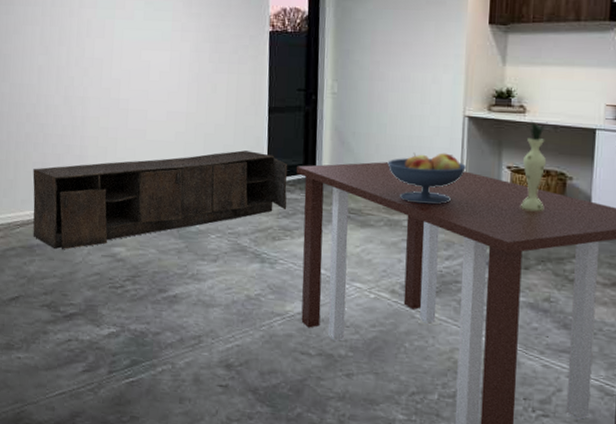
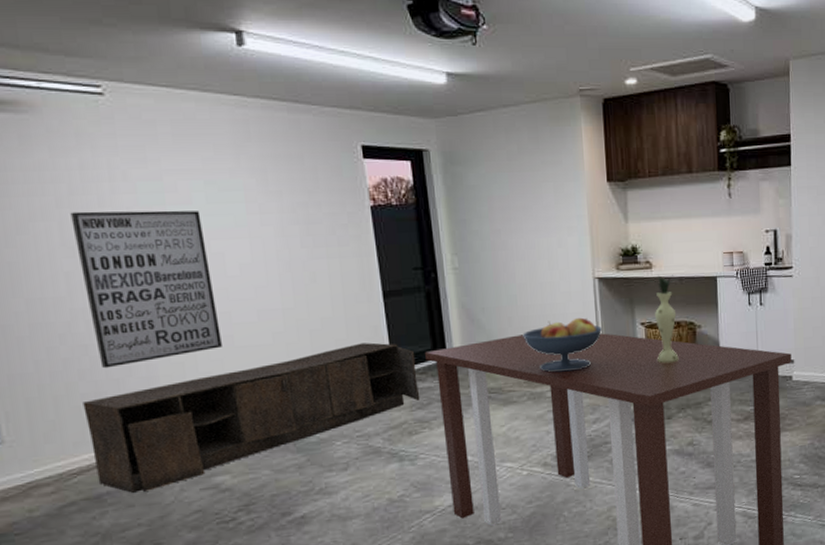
wall art: none [49,19,138,145] -> present [70,210,222,369]

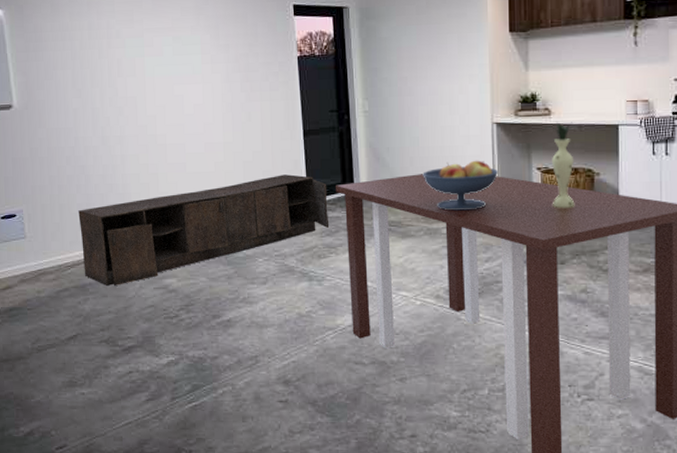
wall art: present [70,210,222,369] -> none [80,61,177,185]

